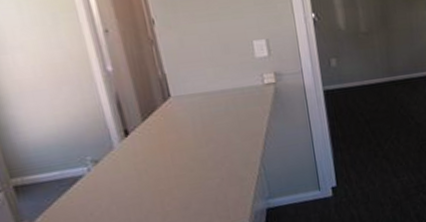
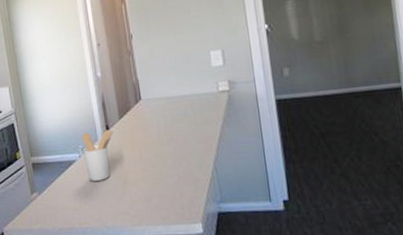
utensil holder: none [89,134,136,197] -> present [81,130,114,181]

